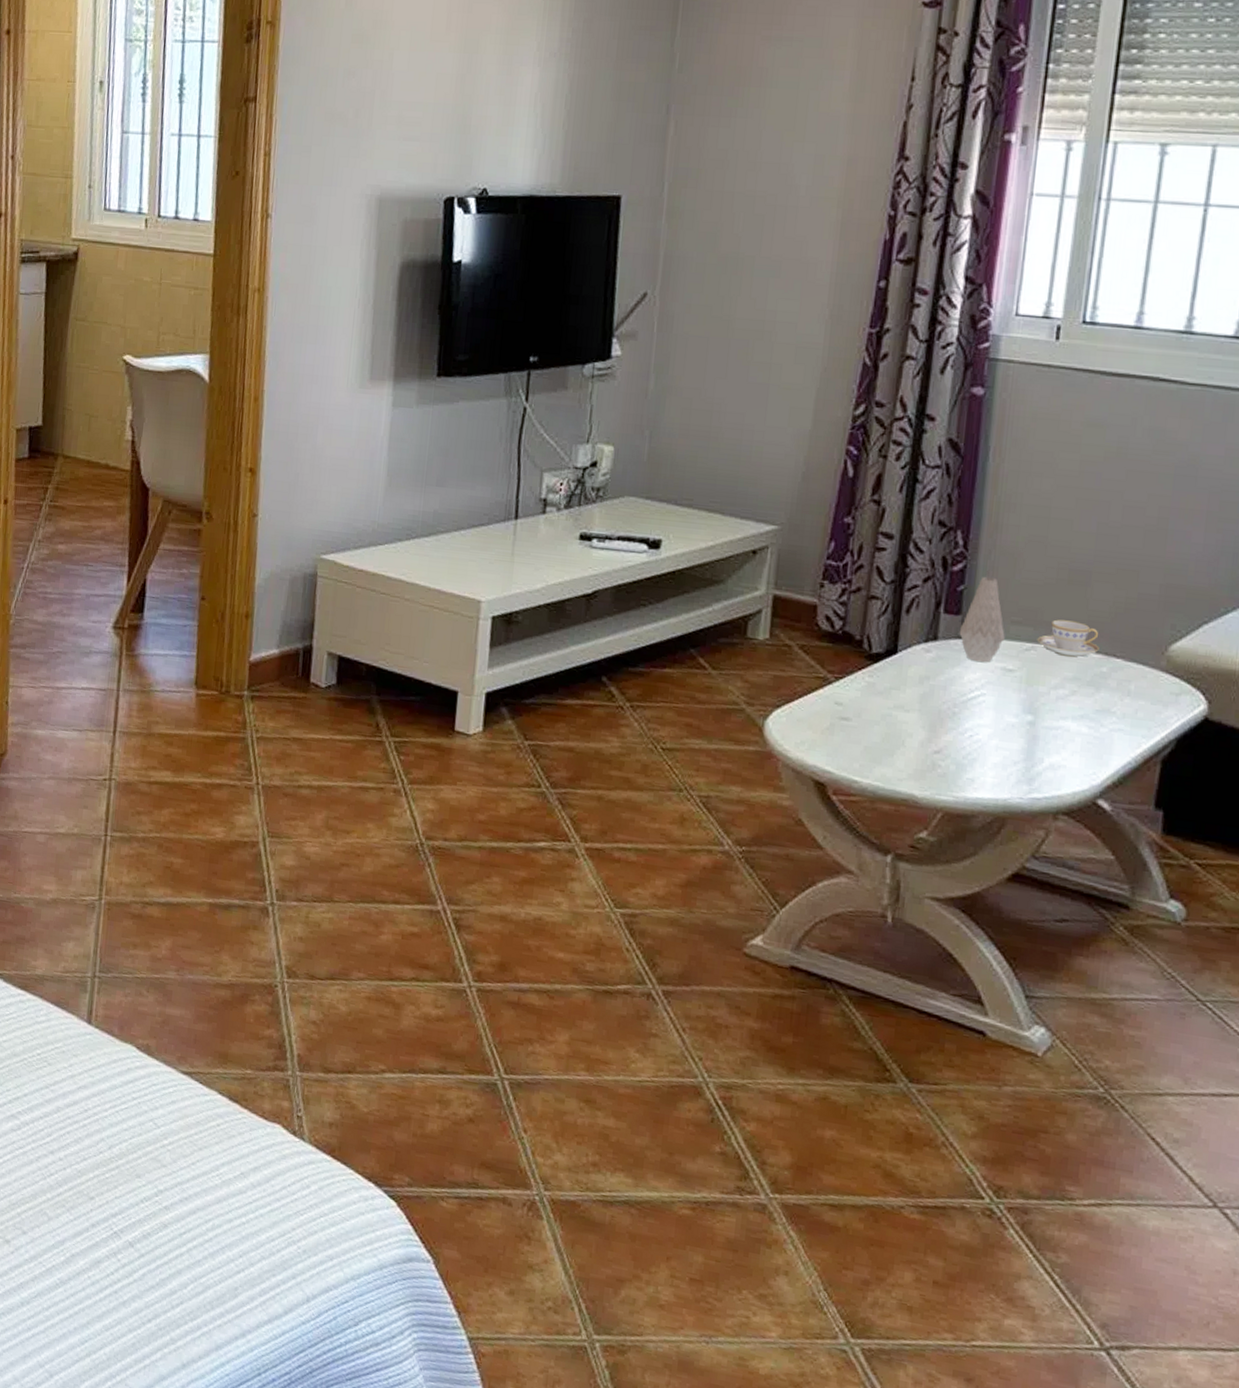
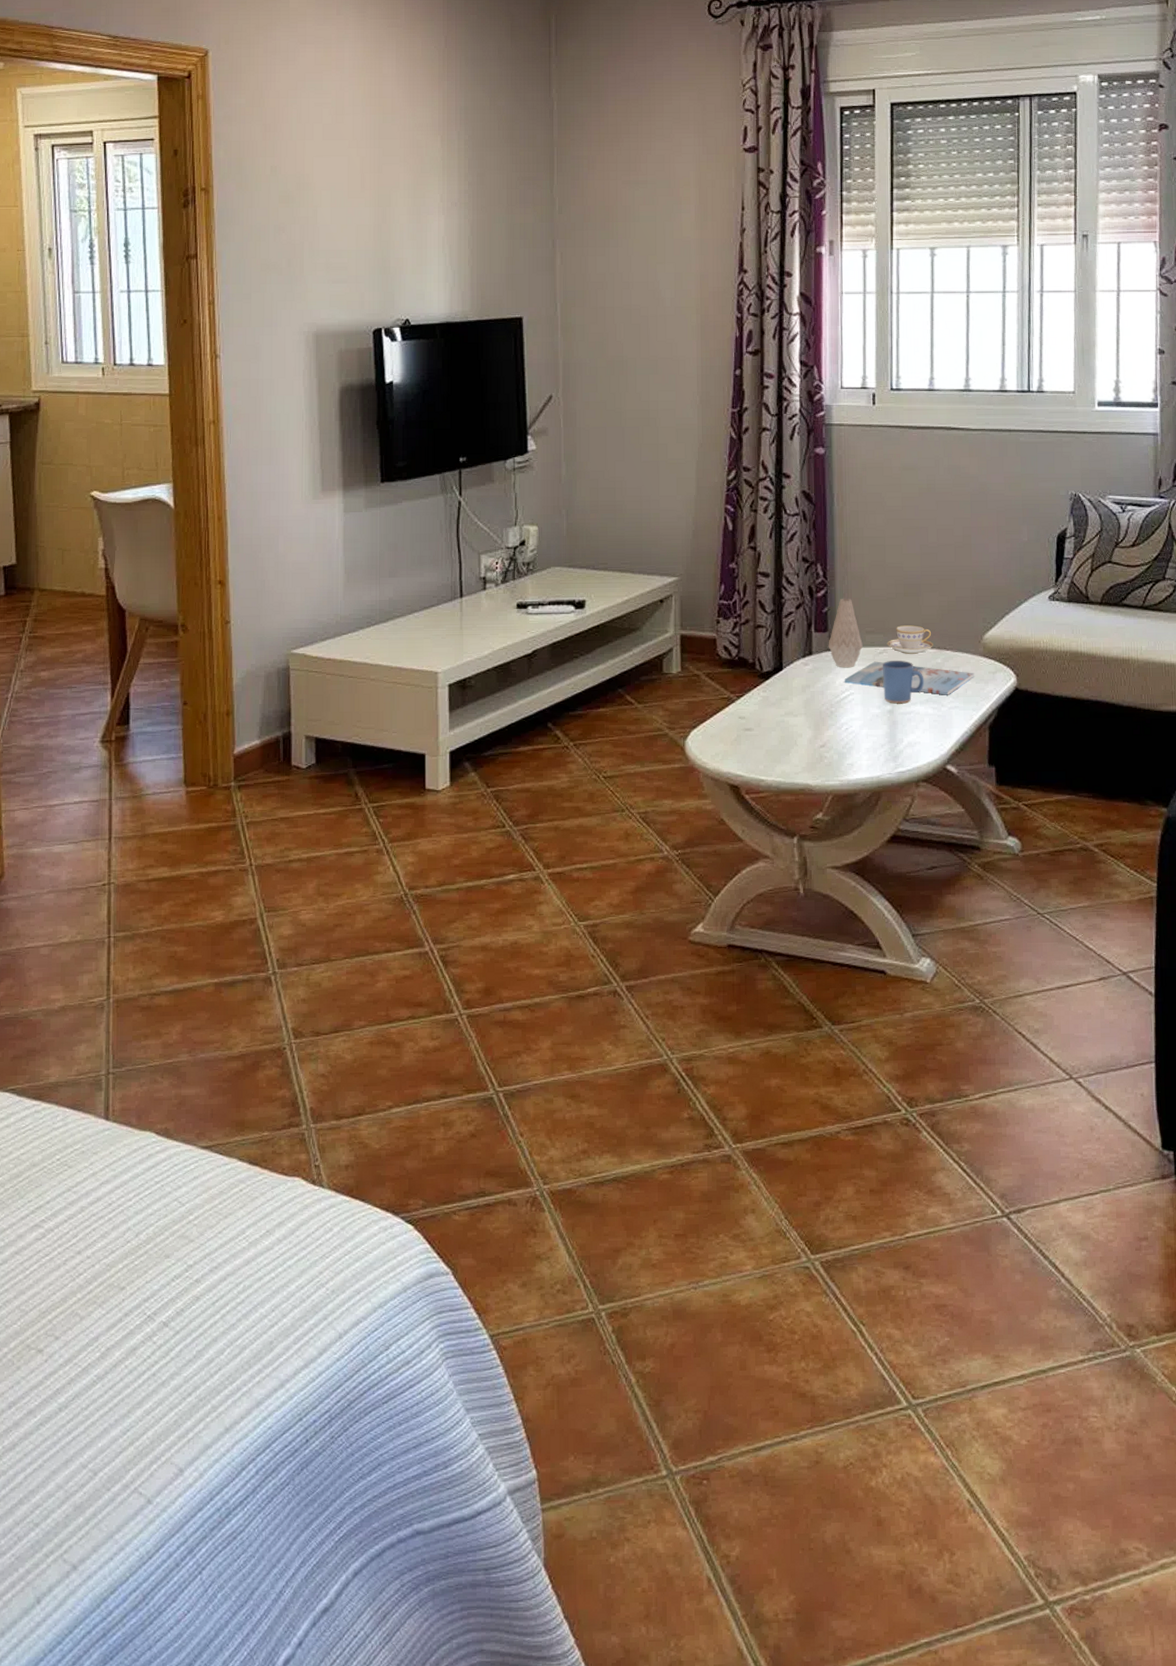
magazine: none [974,659,1152,714] -> present [844,661,975,695]
mug: none [1024,660,1082,716] -> present [883,660,925,704]

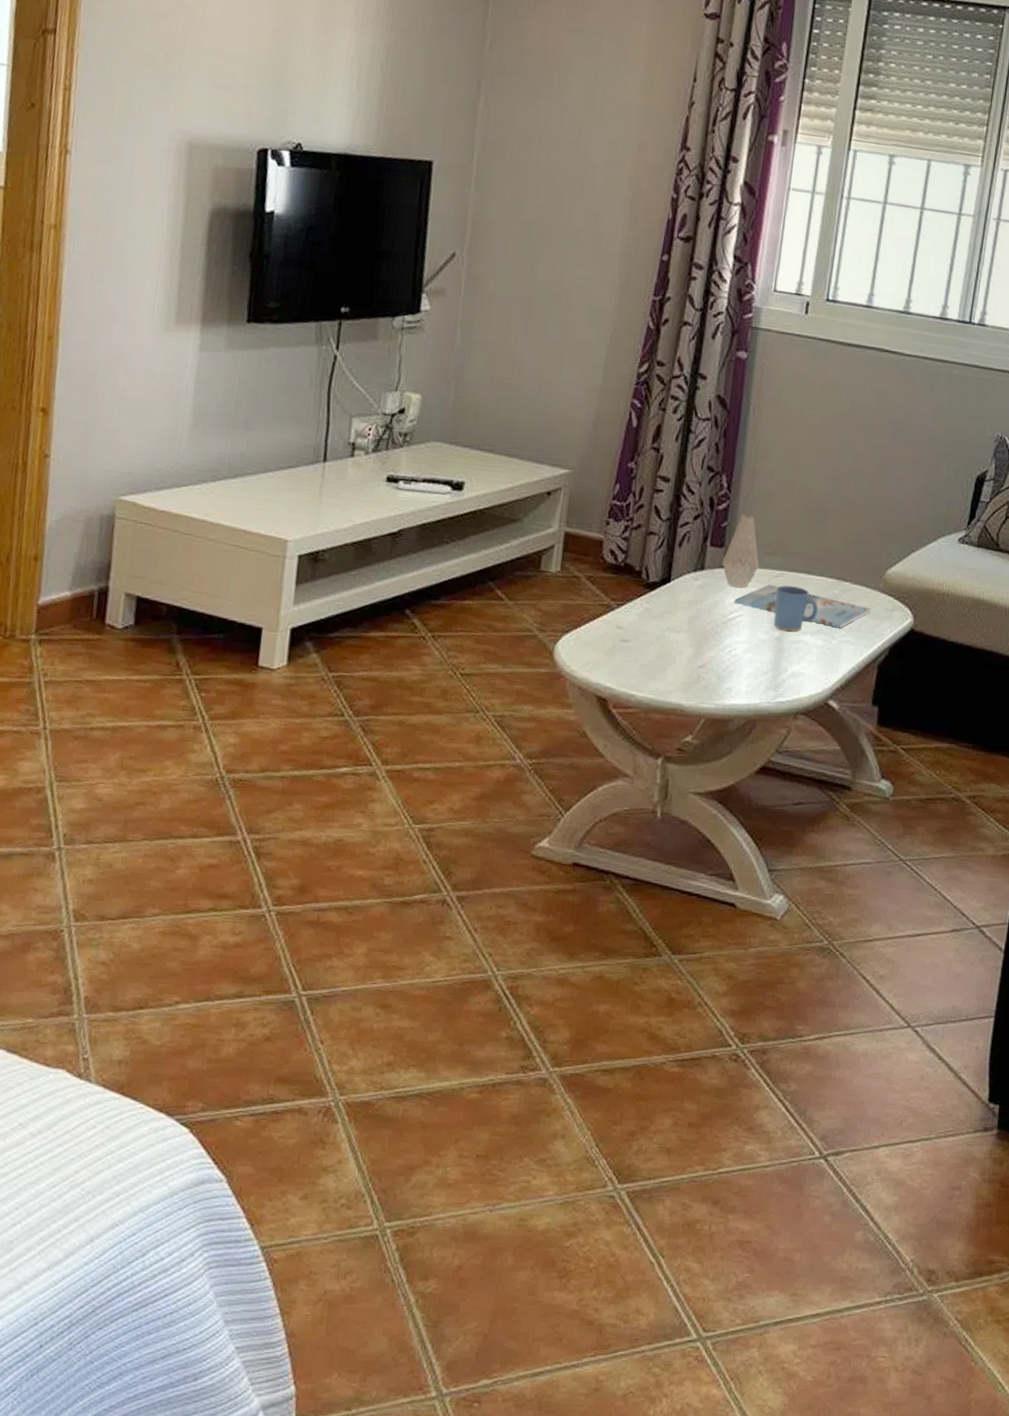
teacup: present [887,625,933,655] -> none [784,550,833,583]

